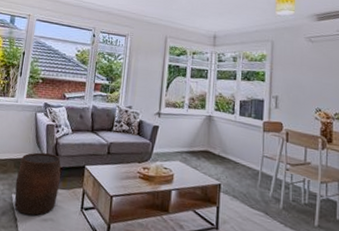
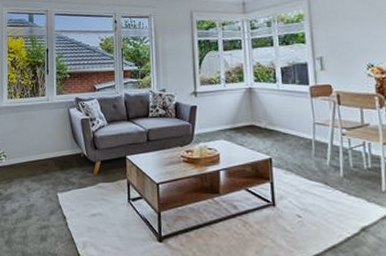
stool: present [14,152,61,216] -> none [58,148,104,212]

